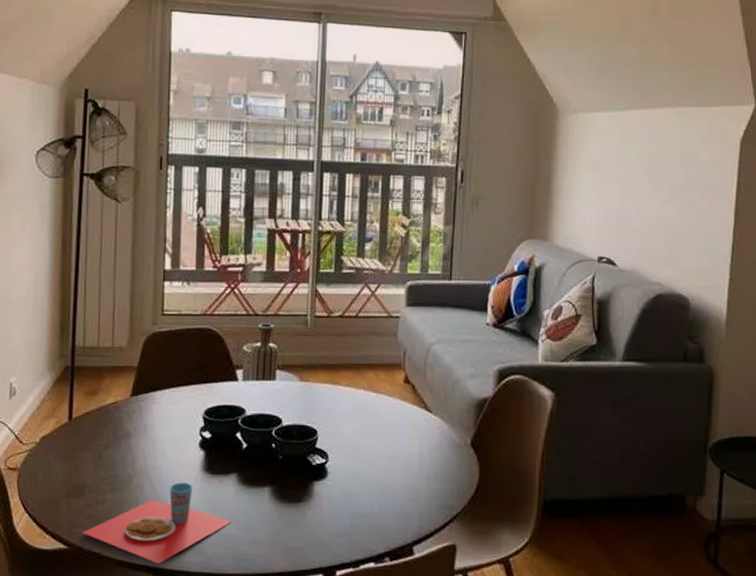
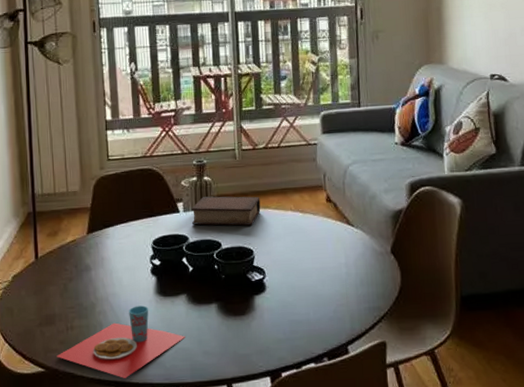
book: none [251,365,330,402] -> present [191,196,261,226]

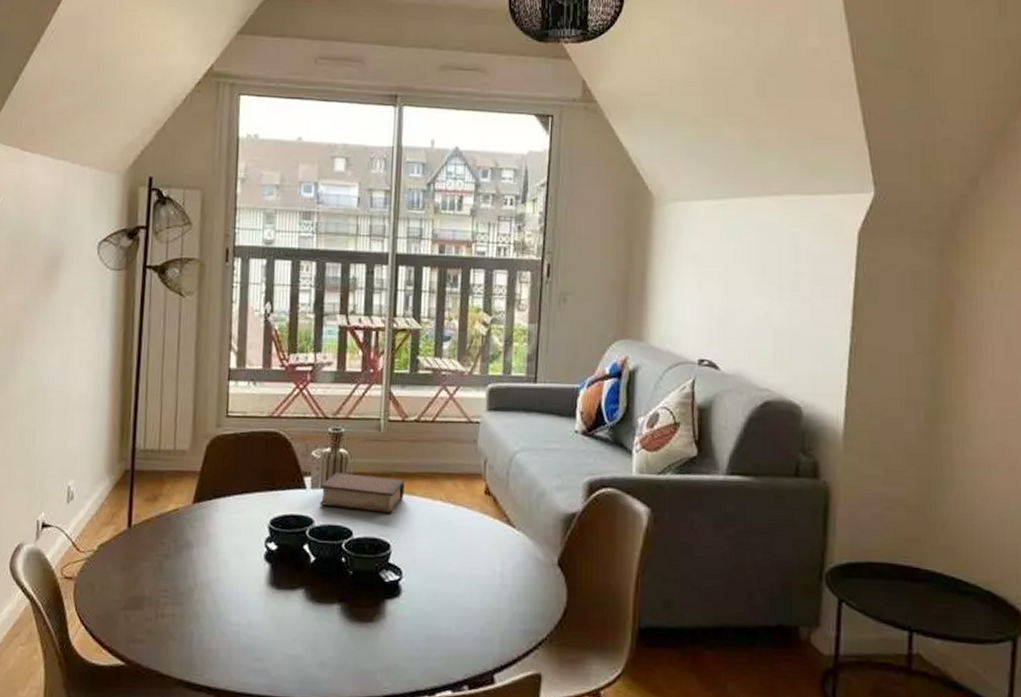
place setting: present [57,305,185,378] -> none [141,597,298,684]

